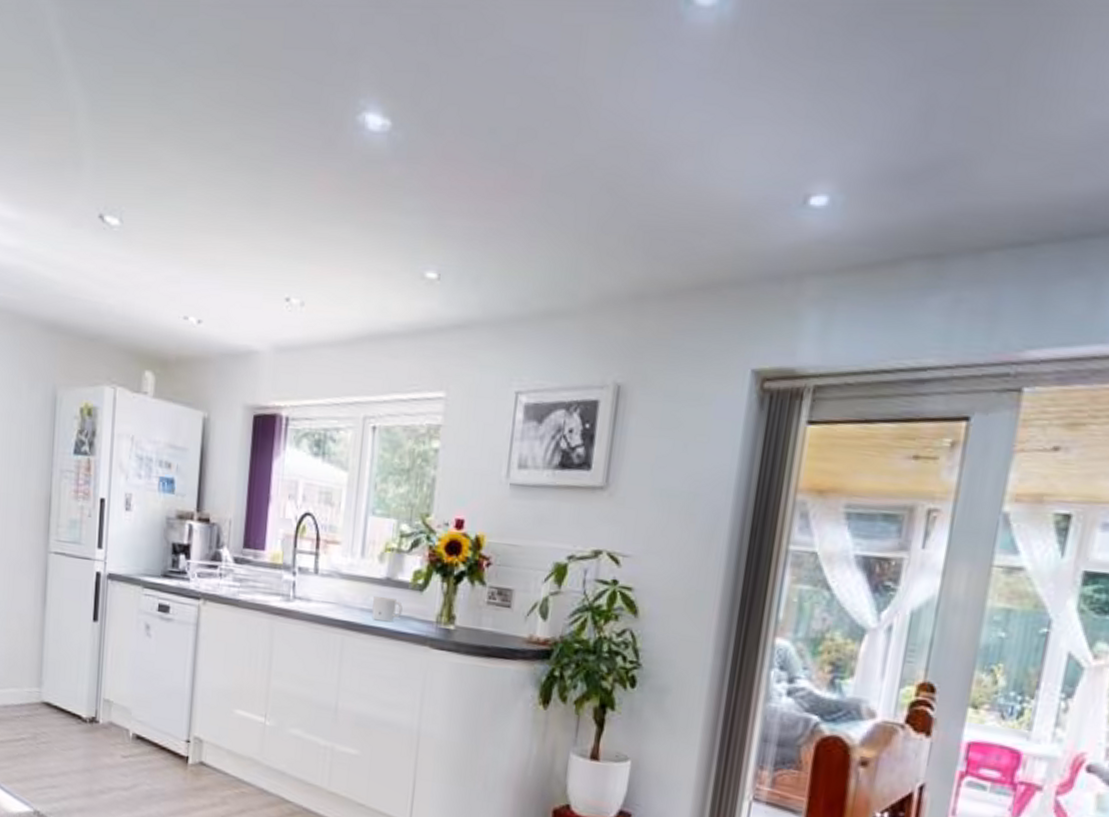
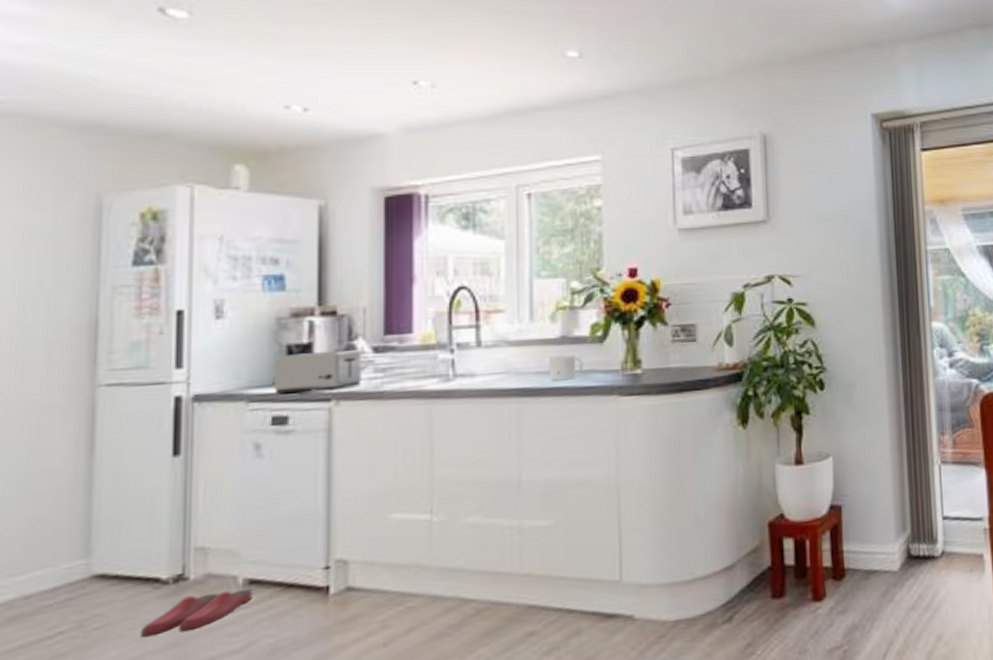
slippers: none [69,735,138,763] -> present [142,588,253,637]
toaster: none [161,551,226,591] -> present [274,348,362,395]

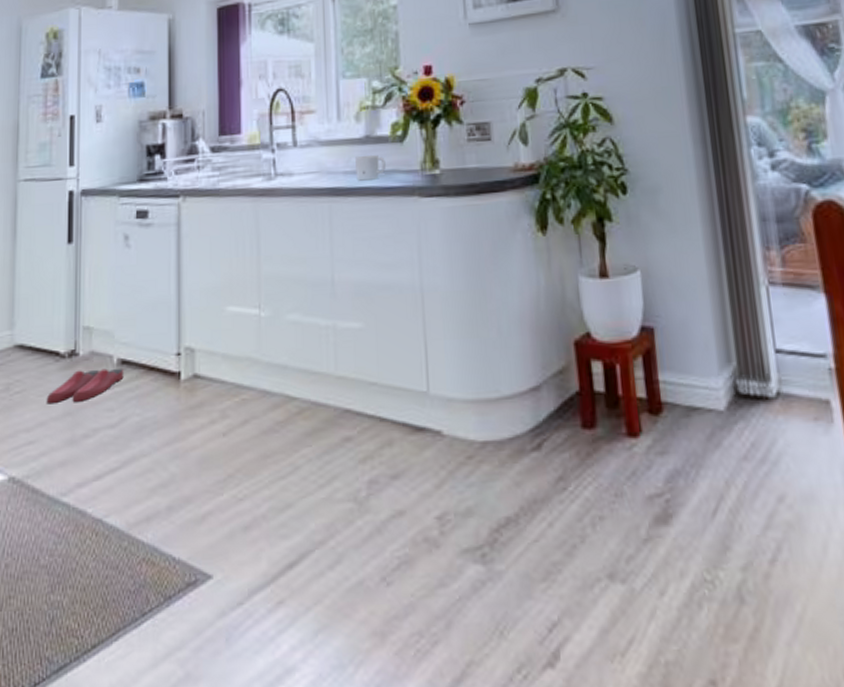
toaster: present [274,348,362,395] -> none [138,148,202,191]

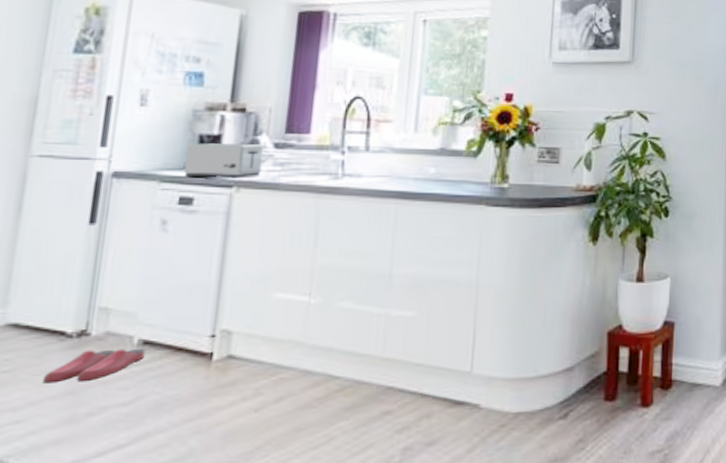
toaster: none [138,148,202,191] -> present [184,143,264,179]
mug: present [354,155,386,181] -> none [426,166,457,188]

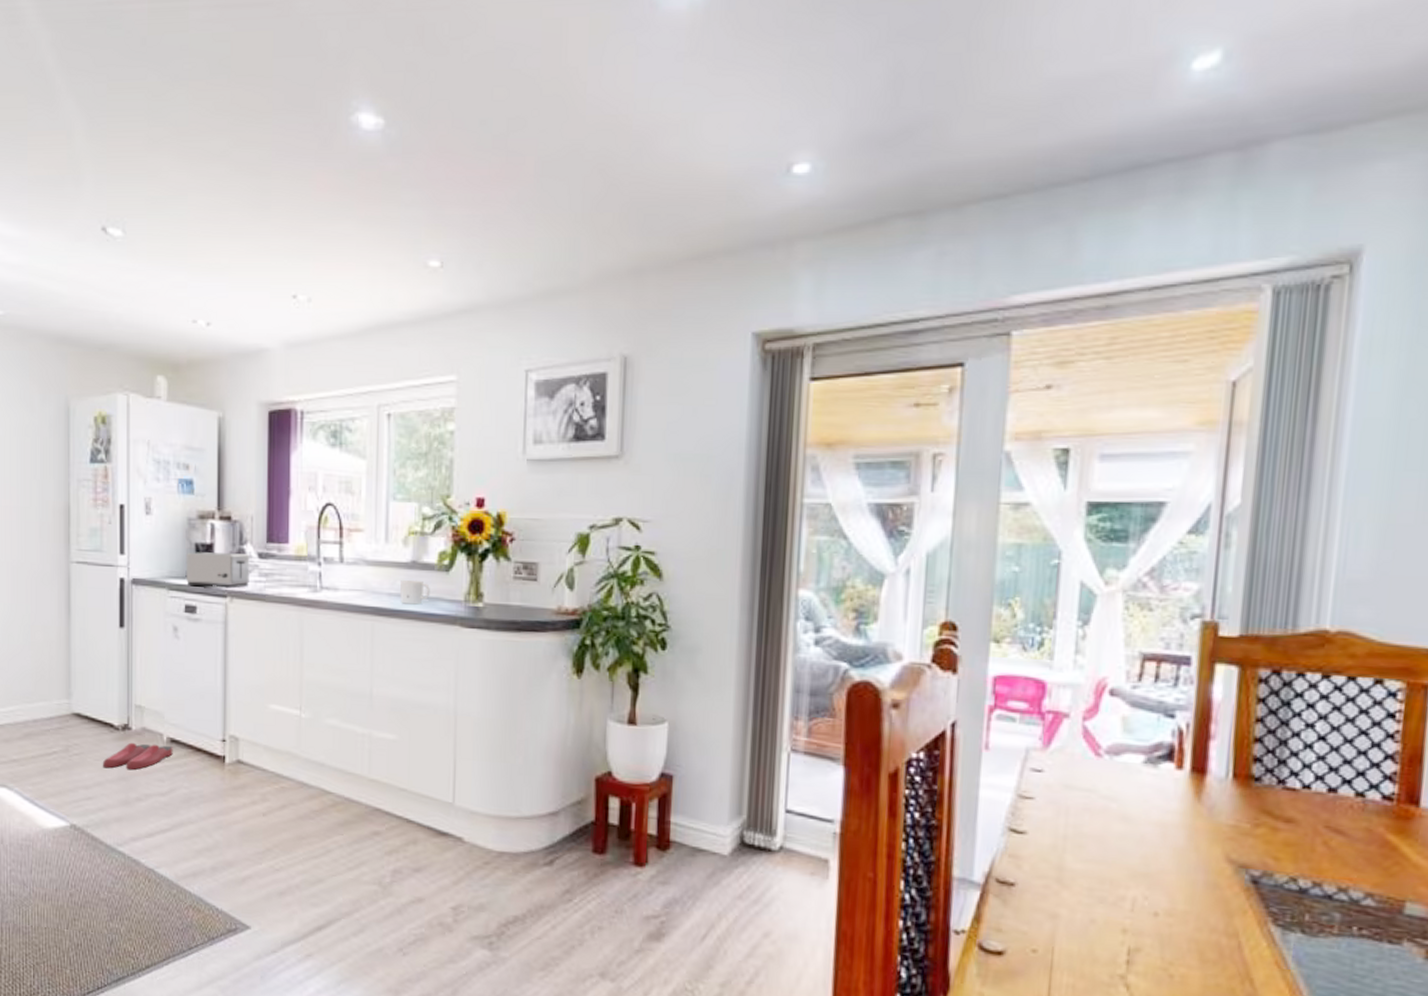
mug: none [426,166,457,188] -> present [399,580,430,605]

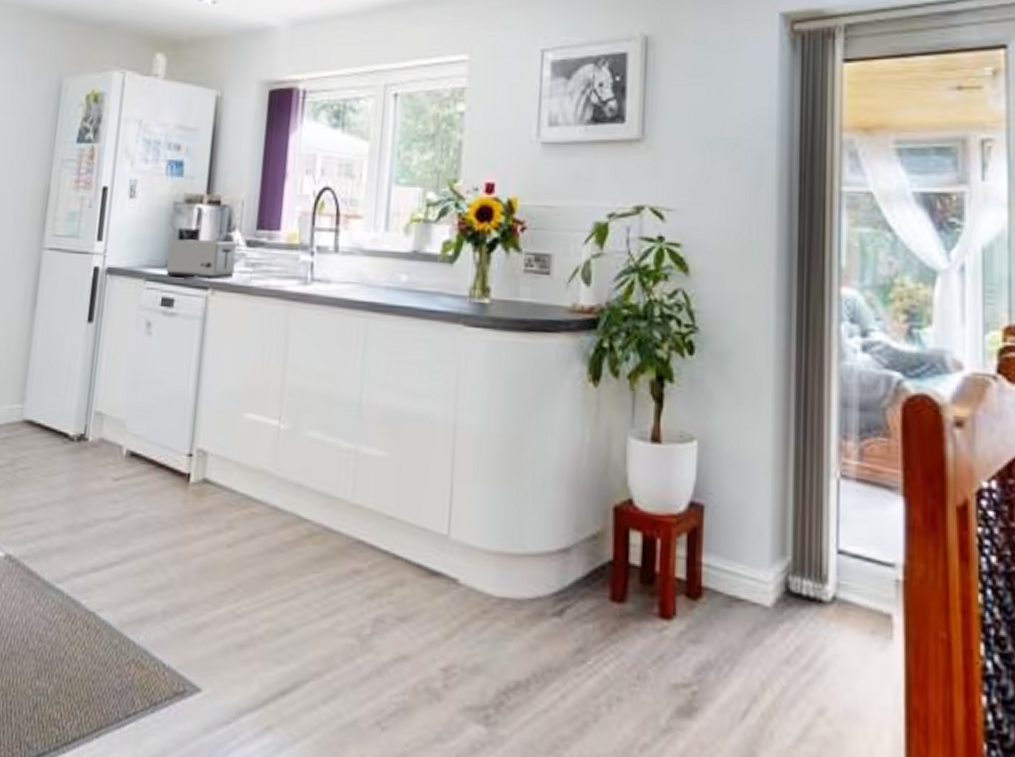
slippers: present [103,742,173,770] -> none [51,455,132,489]
mug: present [399,580,430,605] -> none [398,272,432,300]

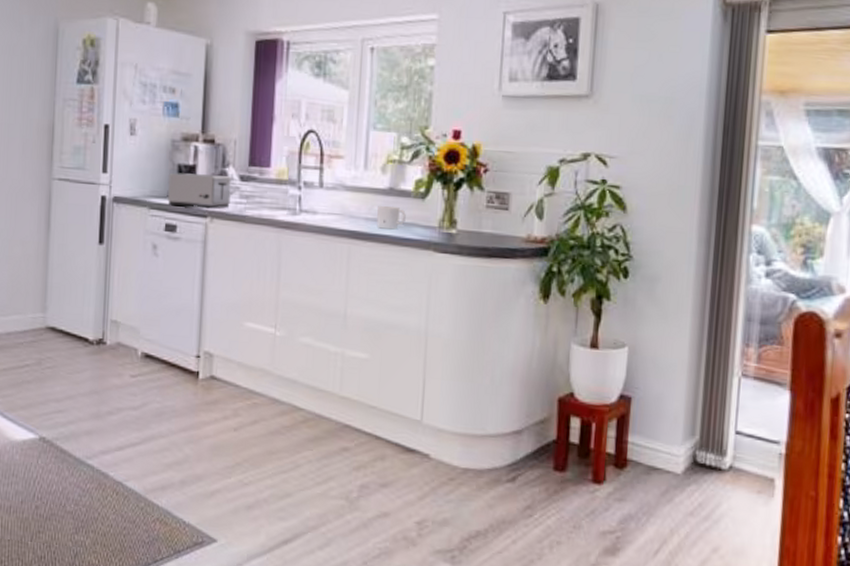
mug: none [398,272,432,300] -> present [376,206,406,230]

